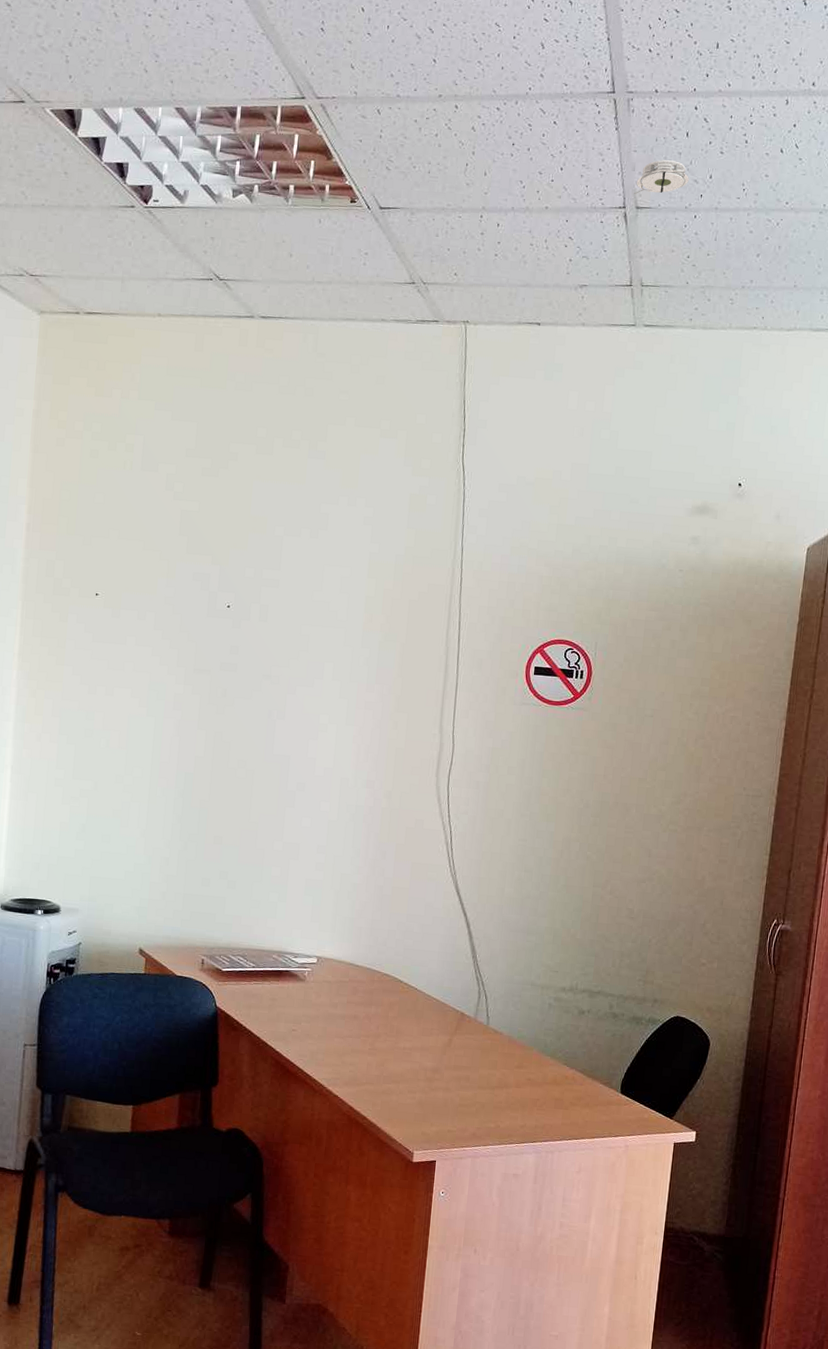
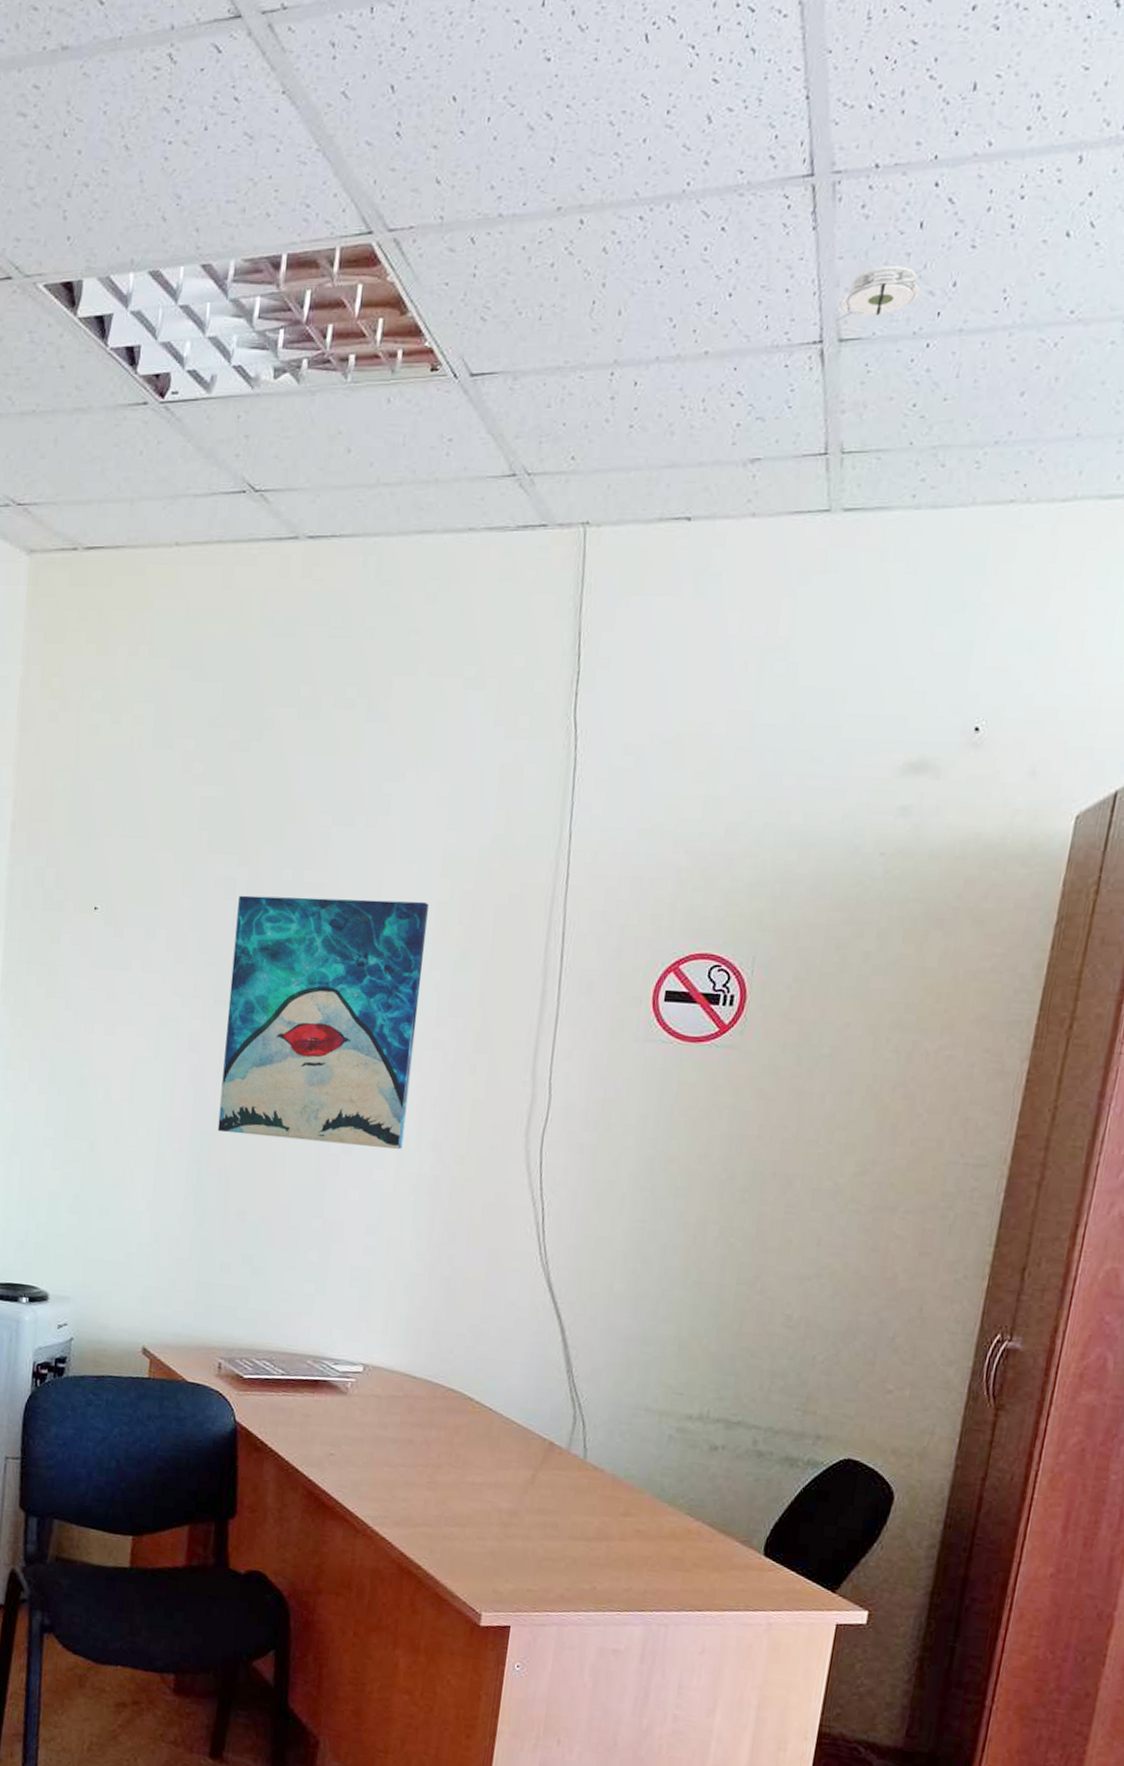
wall art: none [198,587,359,786] -> present [217,895,429,1149]

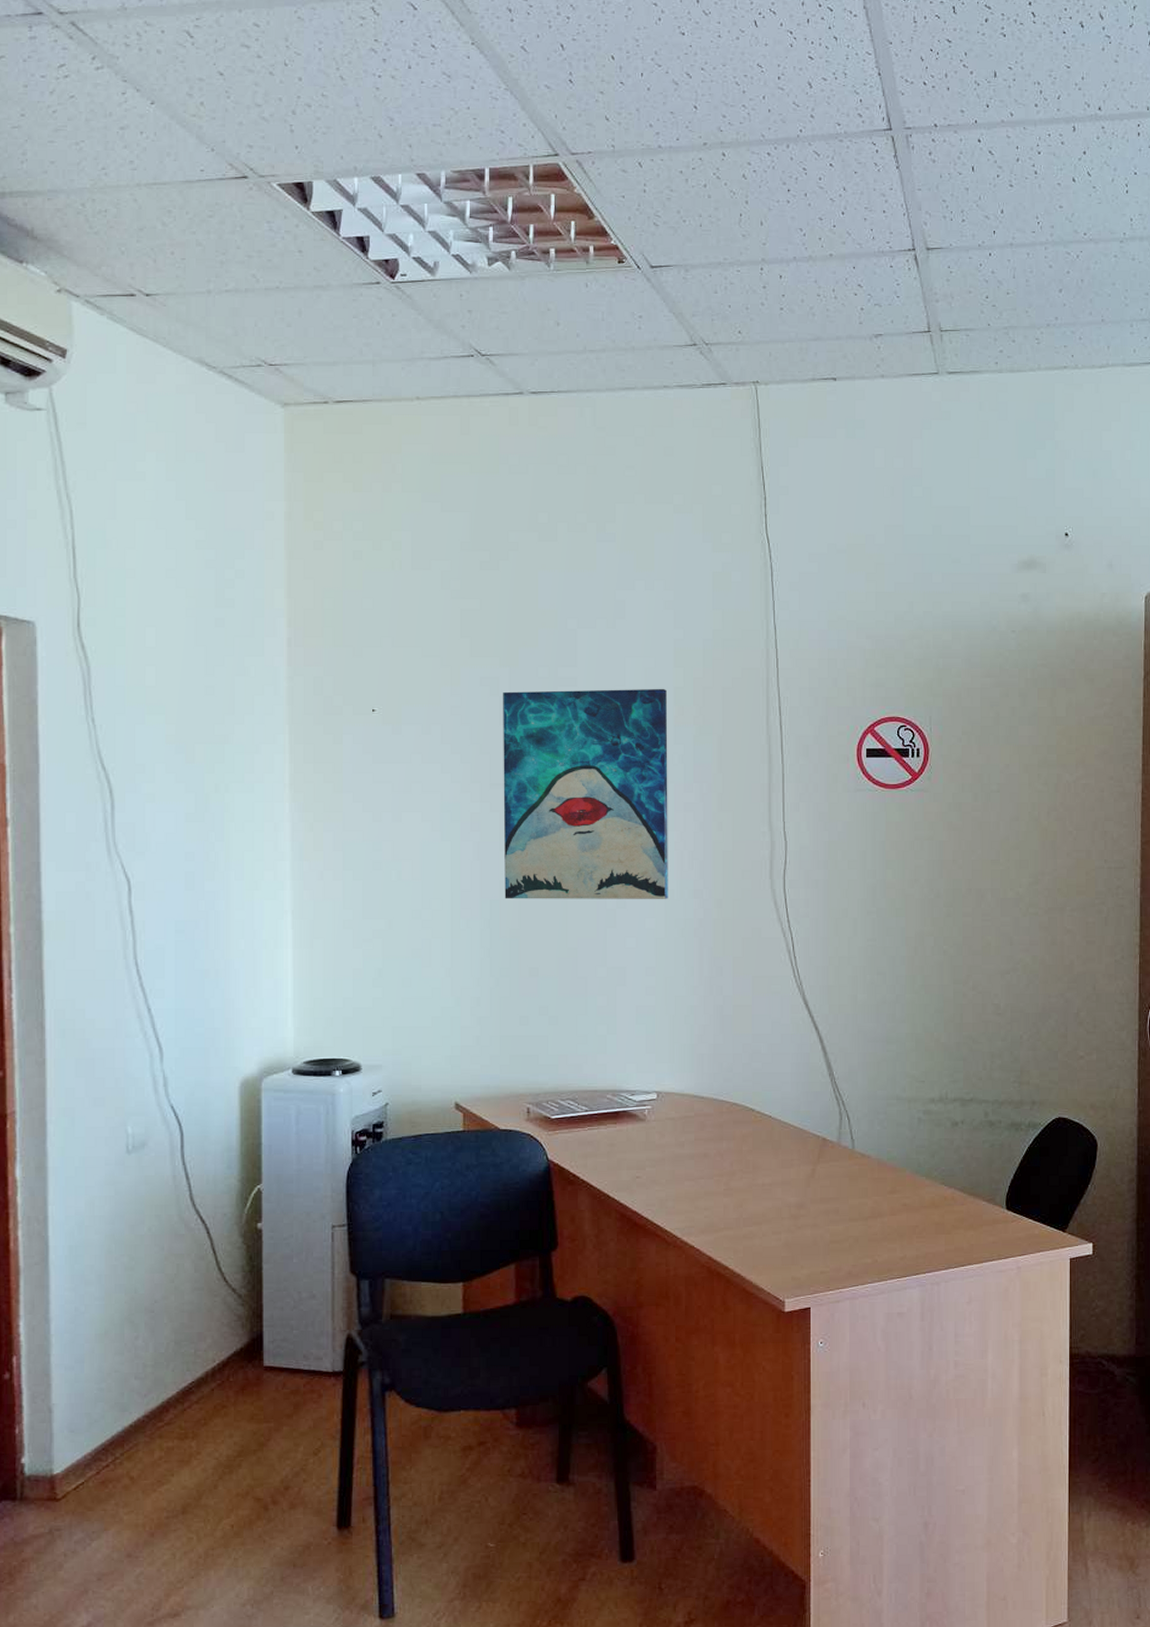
smoke detector: present [836,266,921,321] -> none [923,197,979,235]

